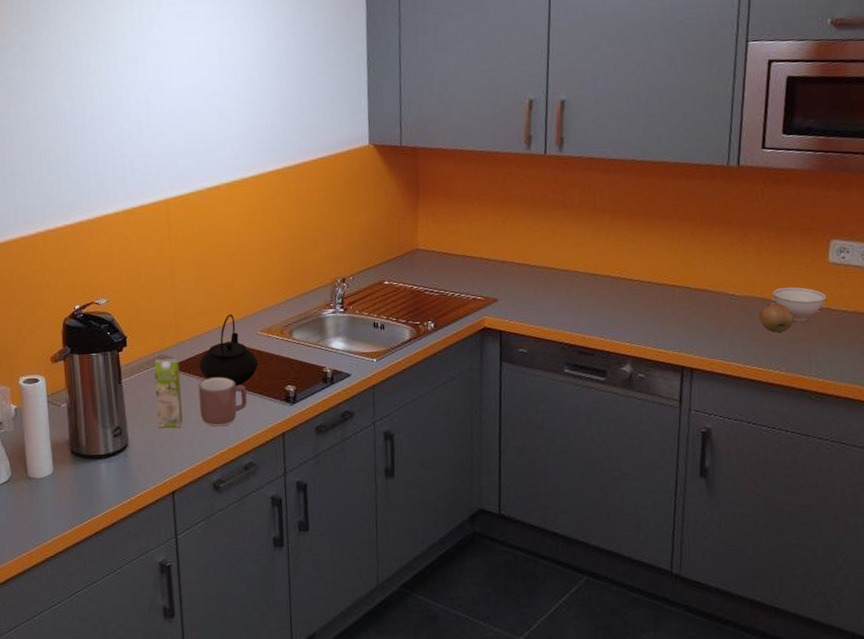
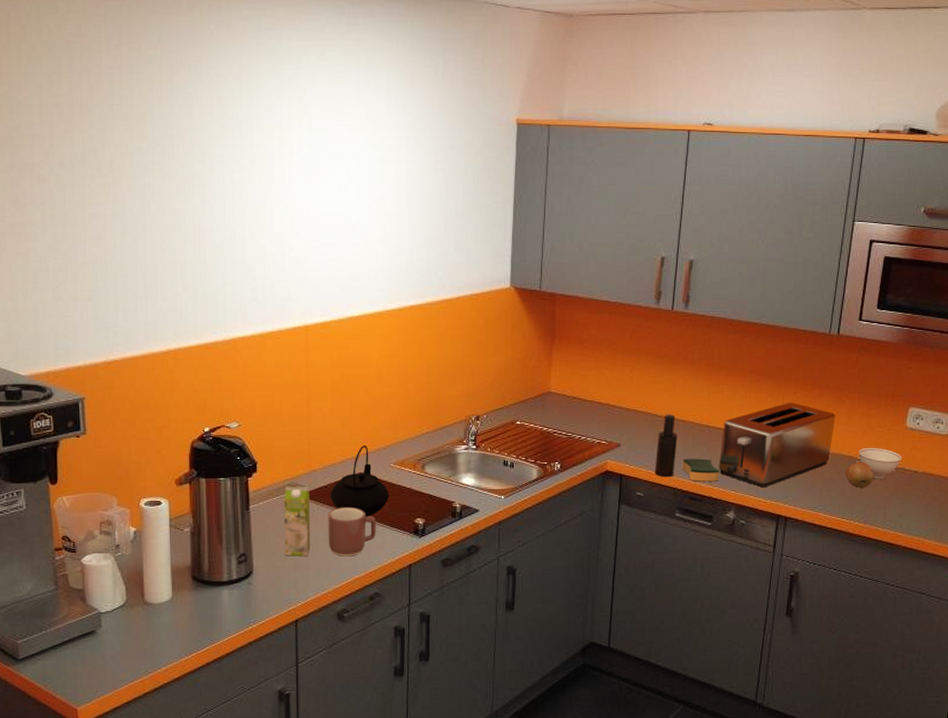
soap dispenser: none [537,264,561,331] -> present [654,414,678,476]
sponge: none [568,309,611,335] -> present [682,458,719,482]
toaster: none [609,243,743,338] -> present [718,402,836,488]

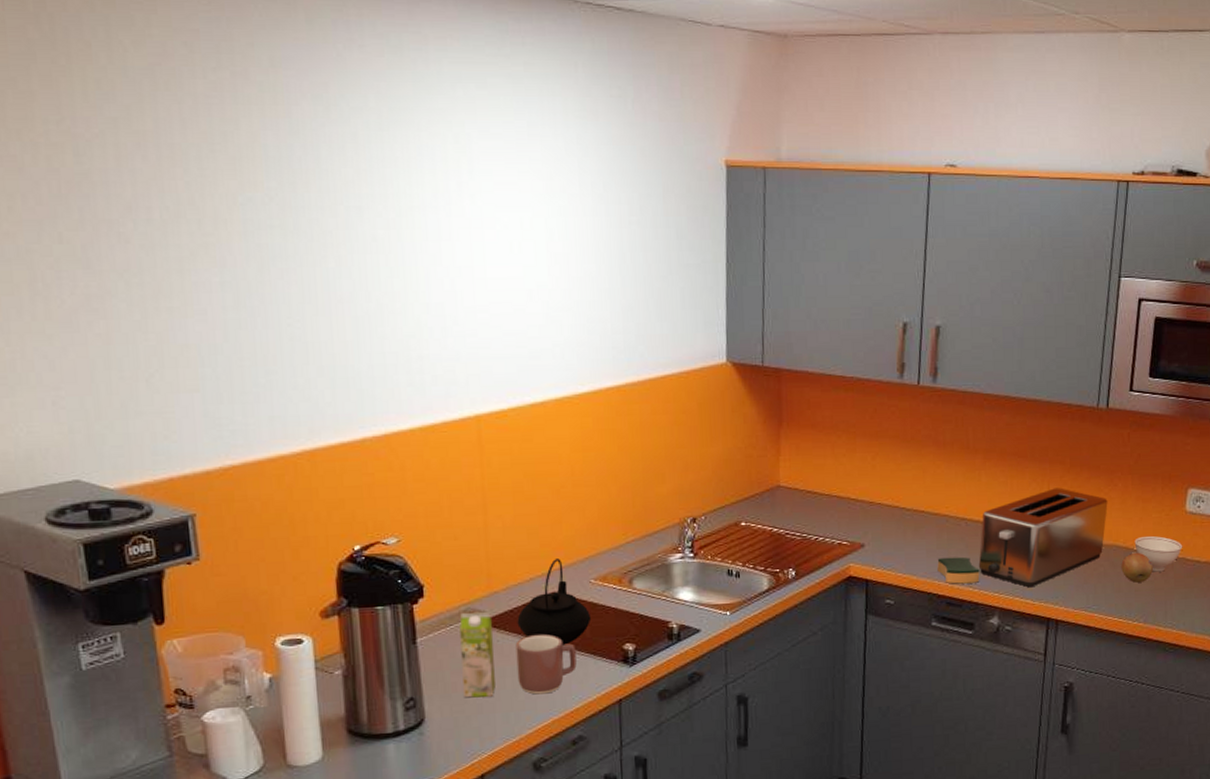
soap dispenser: present [654,414,678,476] -> none [905,506,931,580]

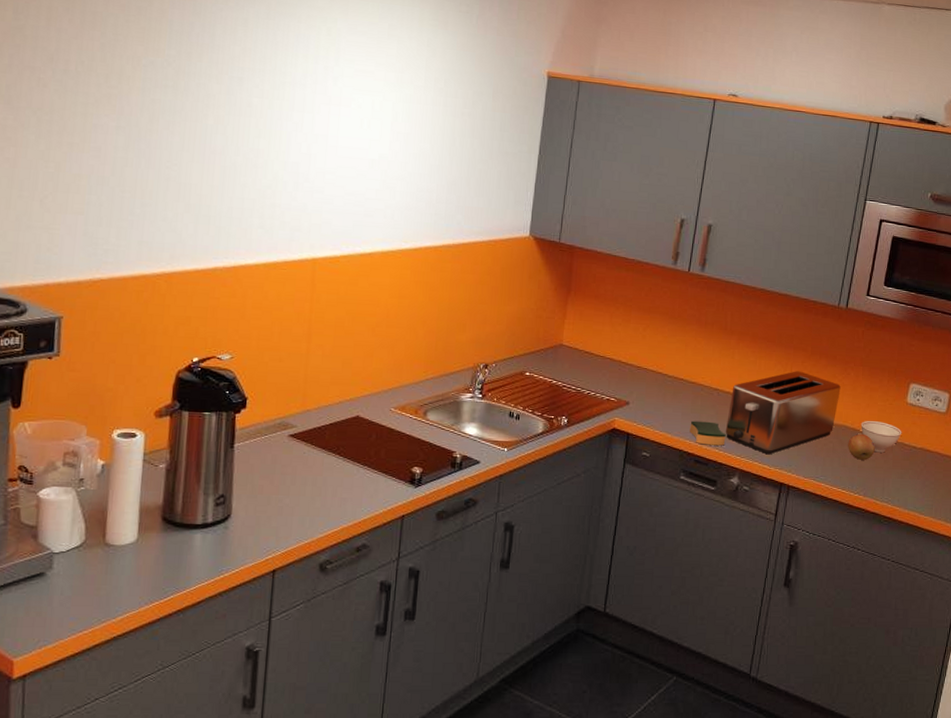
milk carton: present [459,612,495,698] -> none [268,426,303,501]
mug: present [515,634,577,695] -> none [316,450,370,504]
teapot: present [517,559,592,645] -> none [323,387,388,463]

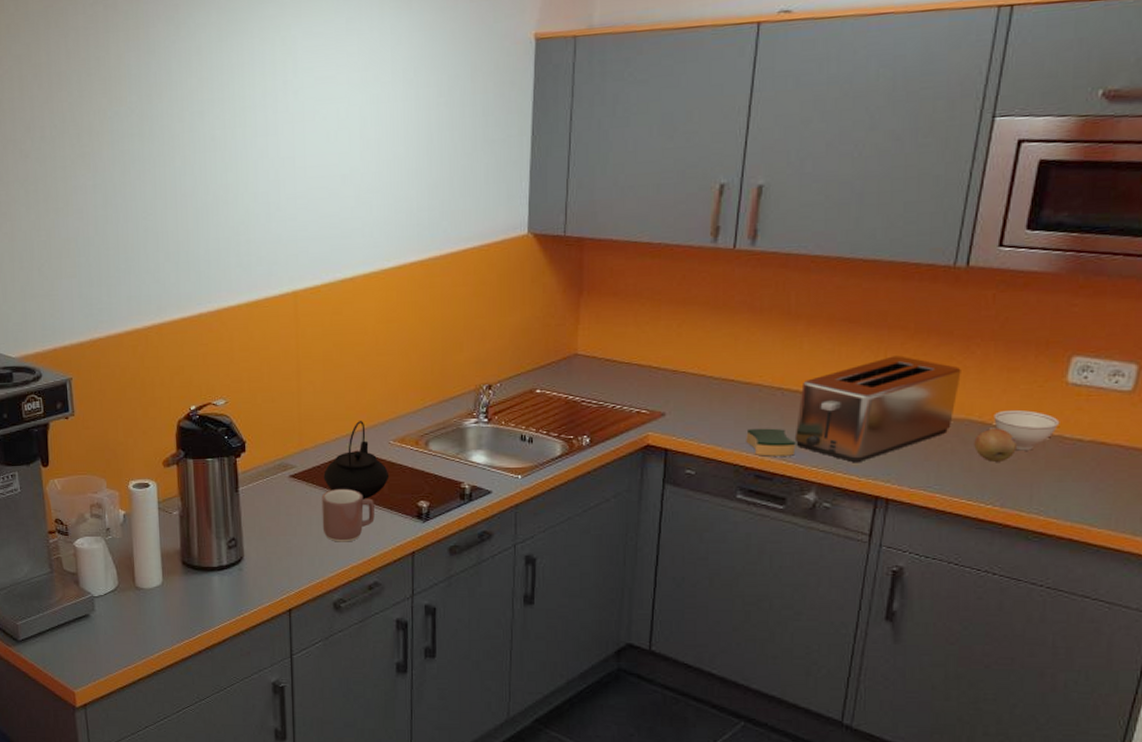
mug: none [316,450,370,504] -> present [321,488,375,542]
teapot: none [323,387,388,463] -> present [323,421,390,499]

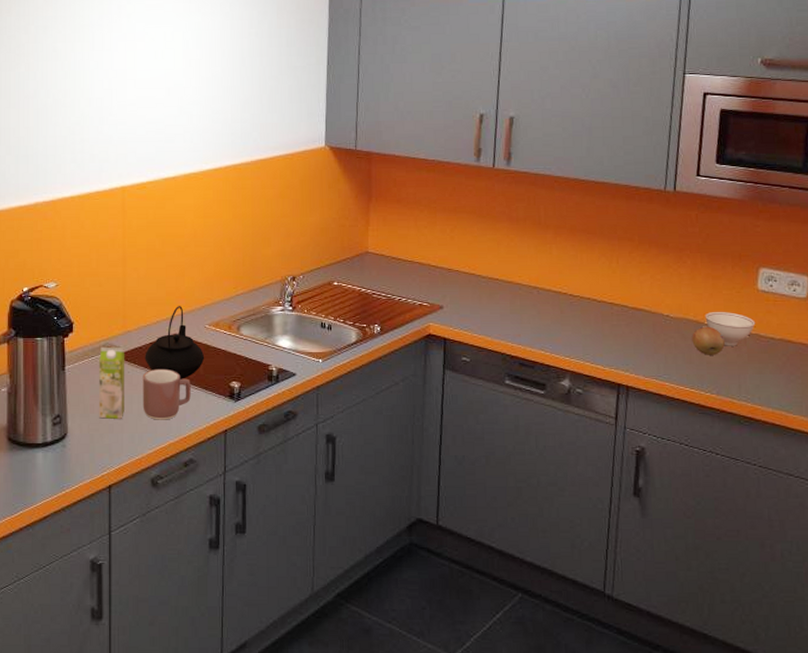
milk carton: none [274,467,303,541] -> present [99,348,125,419]
sponge: present [746,428,796,457] -> none [510,322,551,347]
toaster: present [794,355,961,463] -> none [550,263,677,354]

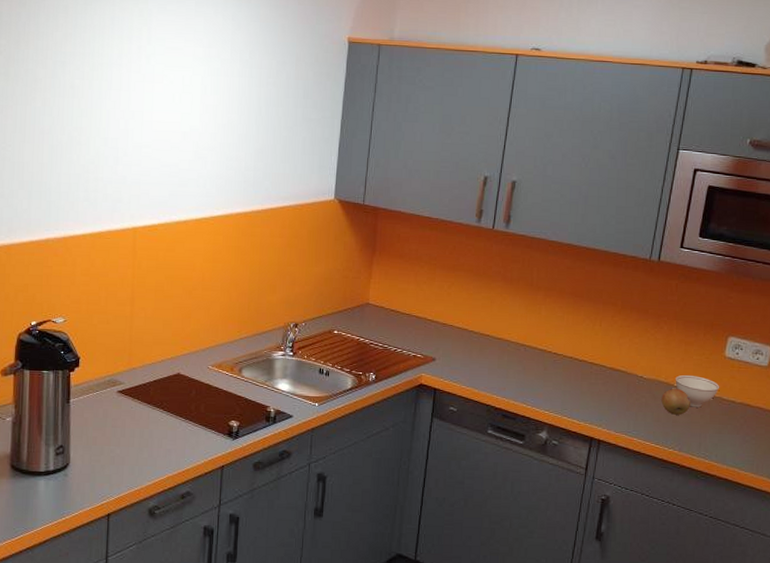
milk carton: present [99,348,125,419] -> none [101,383,130,452]
mug: present [142,368,191,420] -> none [144,405,192,455]
teapot: present [145,306,205,379] -> none [148,346,207,417]

